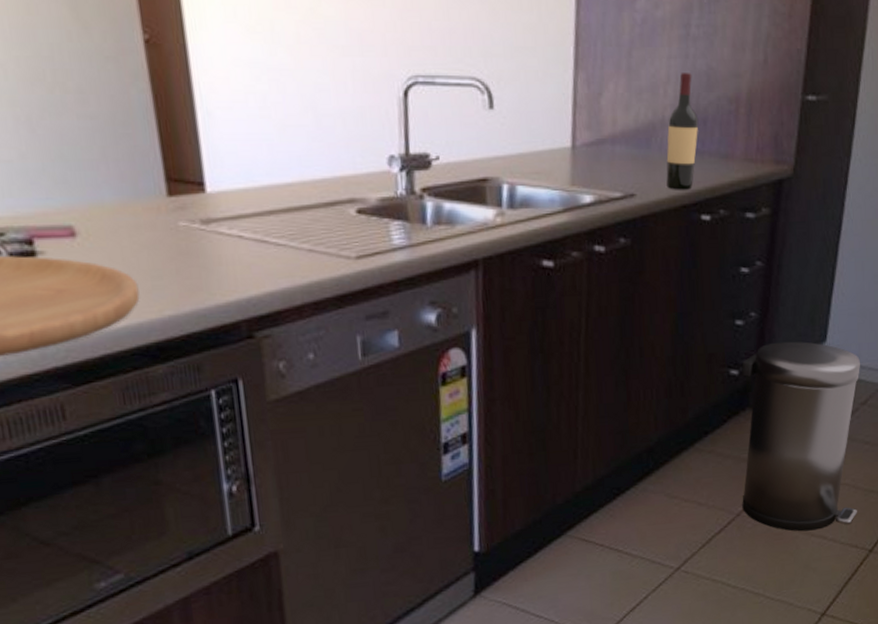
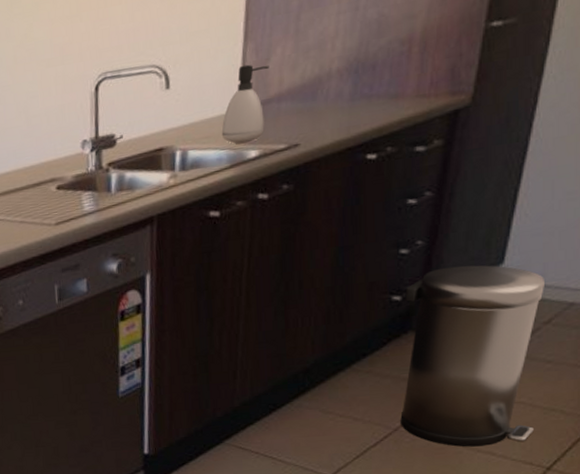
soap dispenser: none [553,96,602,186] -> present [221,64,269,144]
wine bottle: present [666,73,699,191] -> none [331,23,367,136]

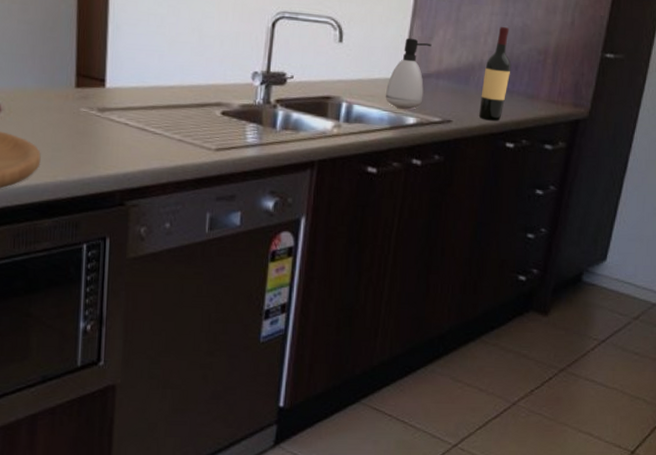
wine bottle: none [331,23,367,136] -> present [479,27,511,122]
pedal bin: present [400,265,544,447] -> none [518,256,635,427]

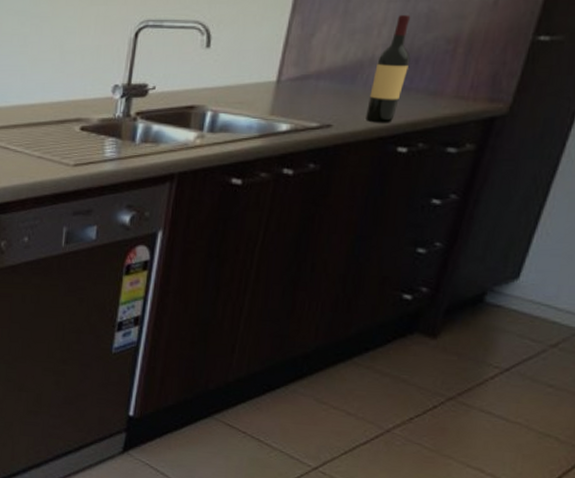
soap dispenser: present [385,38,432,110] -> none [255,36,313,115]

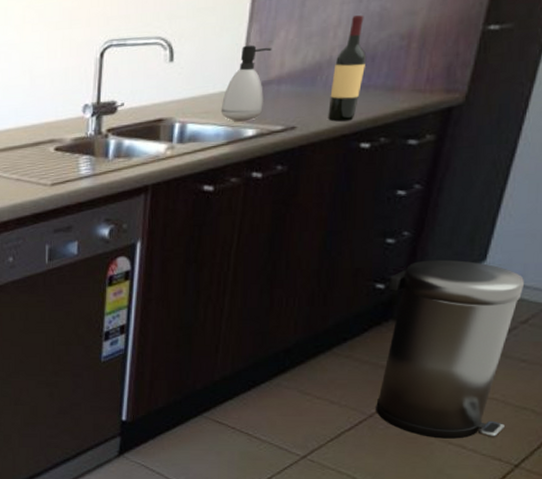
soap dispenser: none [255,36,313,115] -> present [221,44,272,122]
pedal bin: none [393,273,557,464] -> present [376,259,524,439]

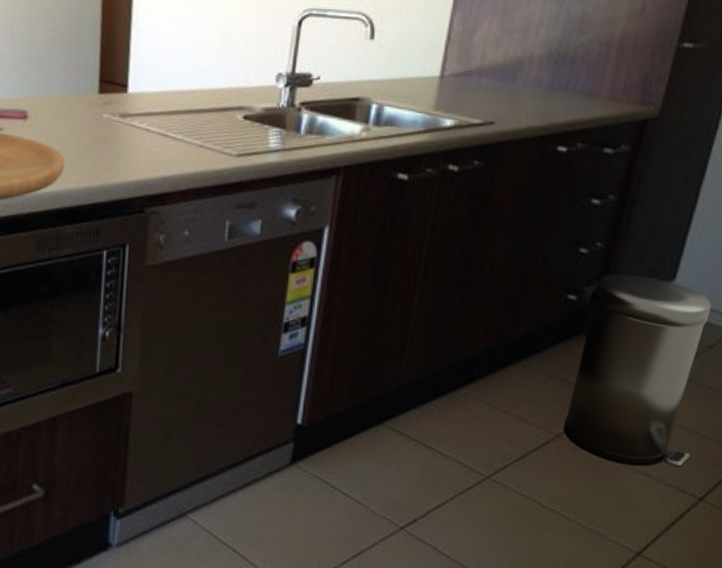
soap dispenser: present [221,44,272,122] -> none [419,32,474,111]
wine bottle: present [328,15,367,123] -> none [527,16,567,123]

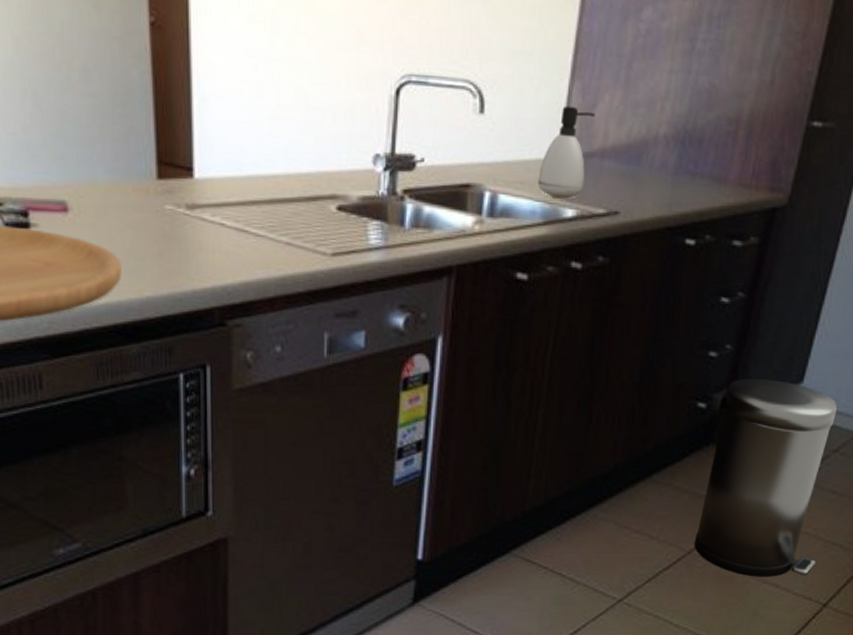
soap dispenser: none [419,32,474,111] -> present [537,105,595,199]

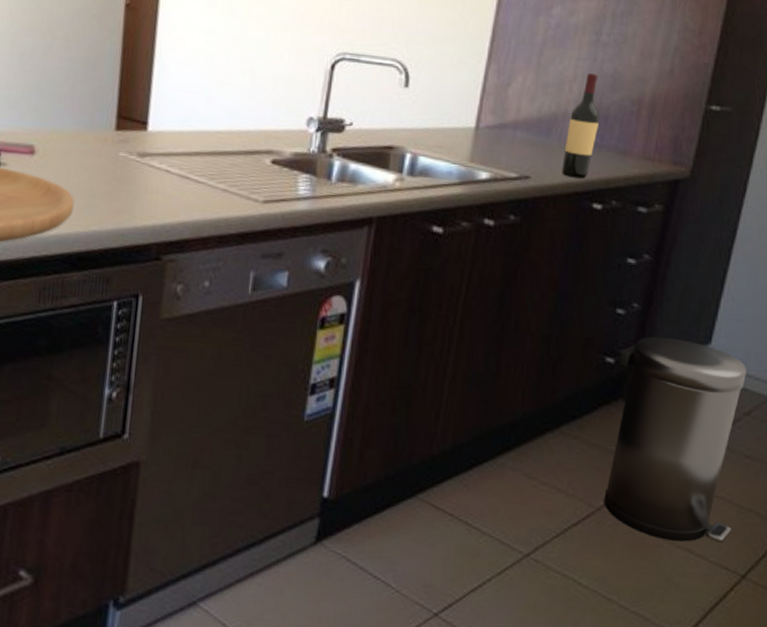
soap dispenser: present [537,105,595,199] -> none [454,83,509,163]
wine bottle: none [653,89,694,213] -> present [562,73,600,180]

